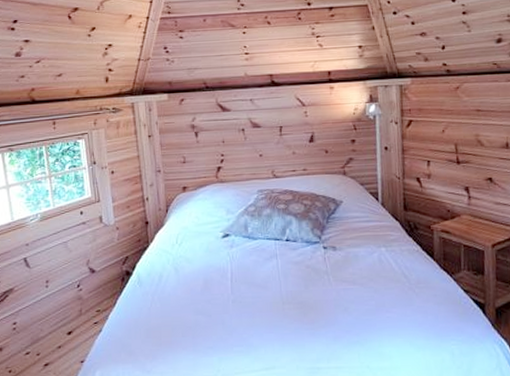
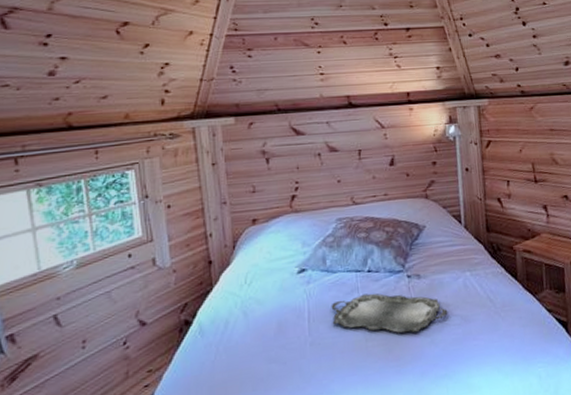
serving tray: none [251,260,362,301] -> present [331,293,448,333]

